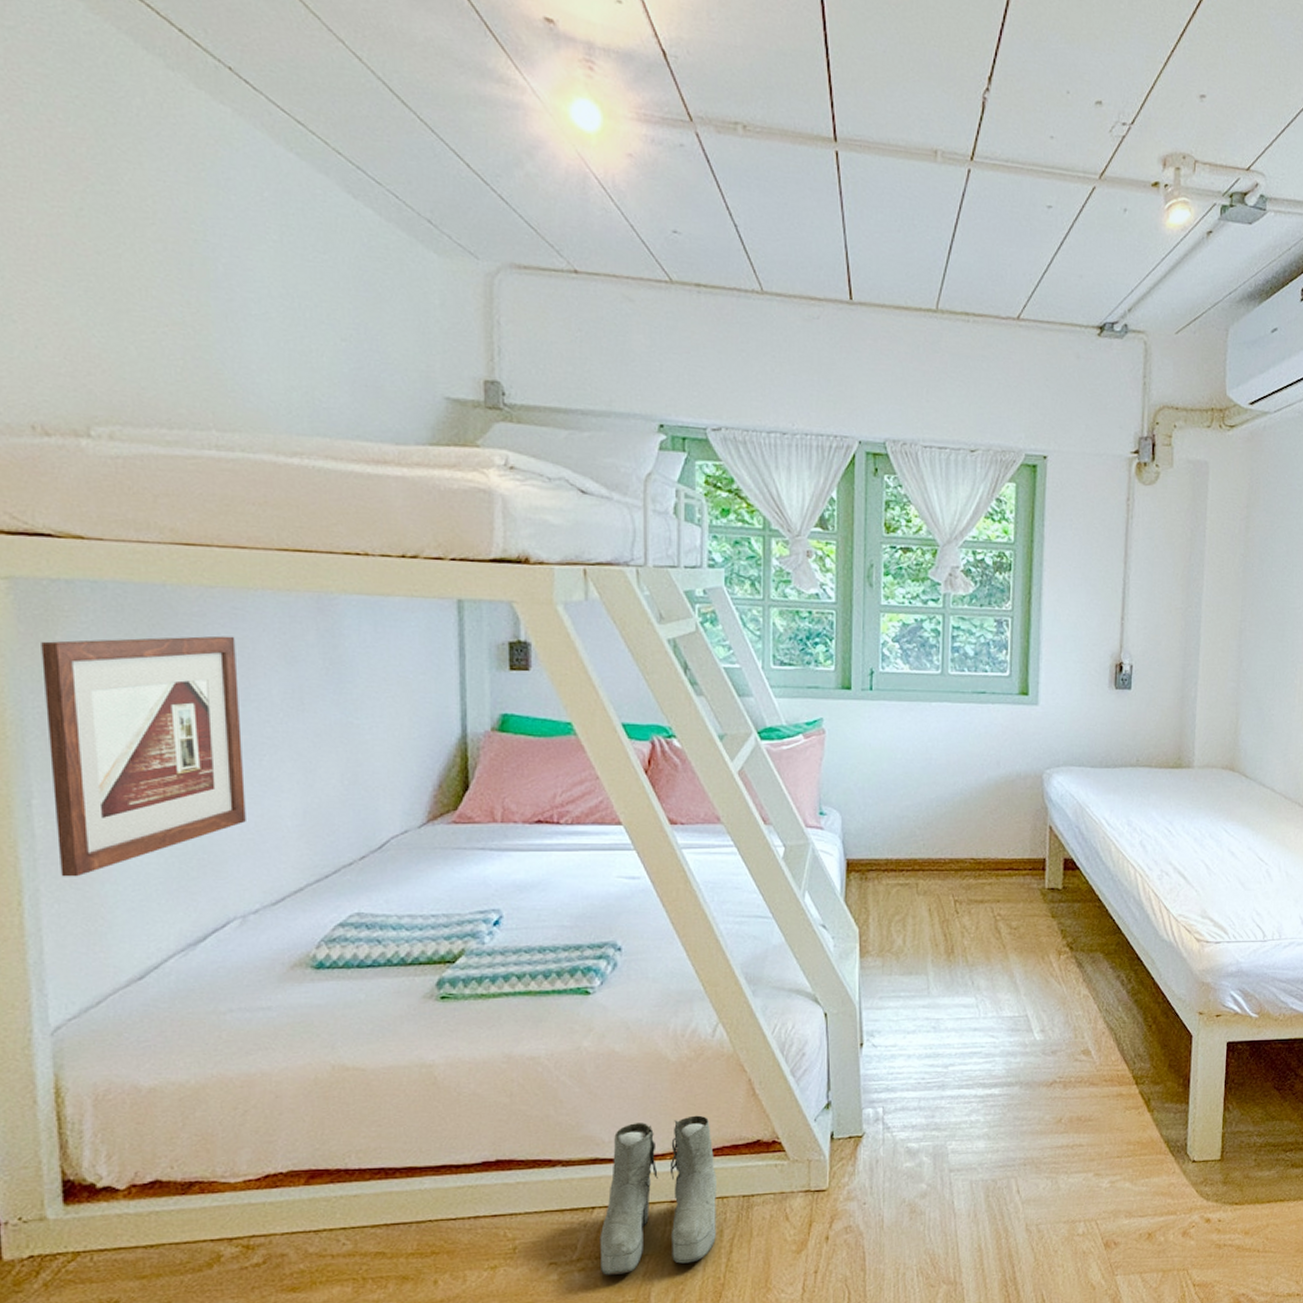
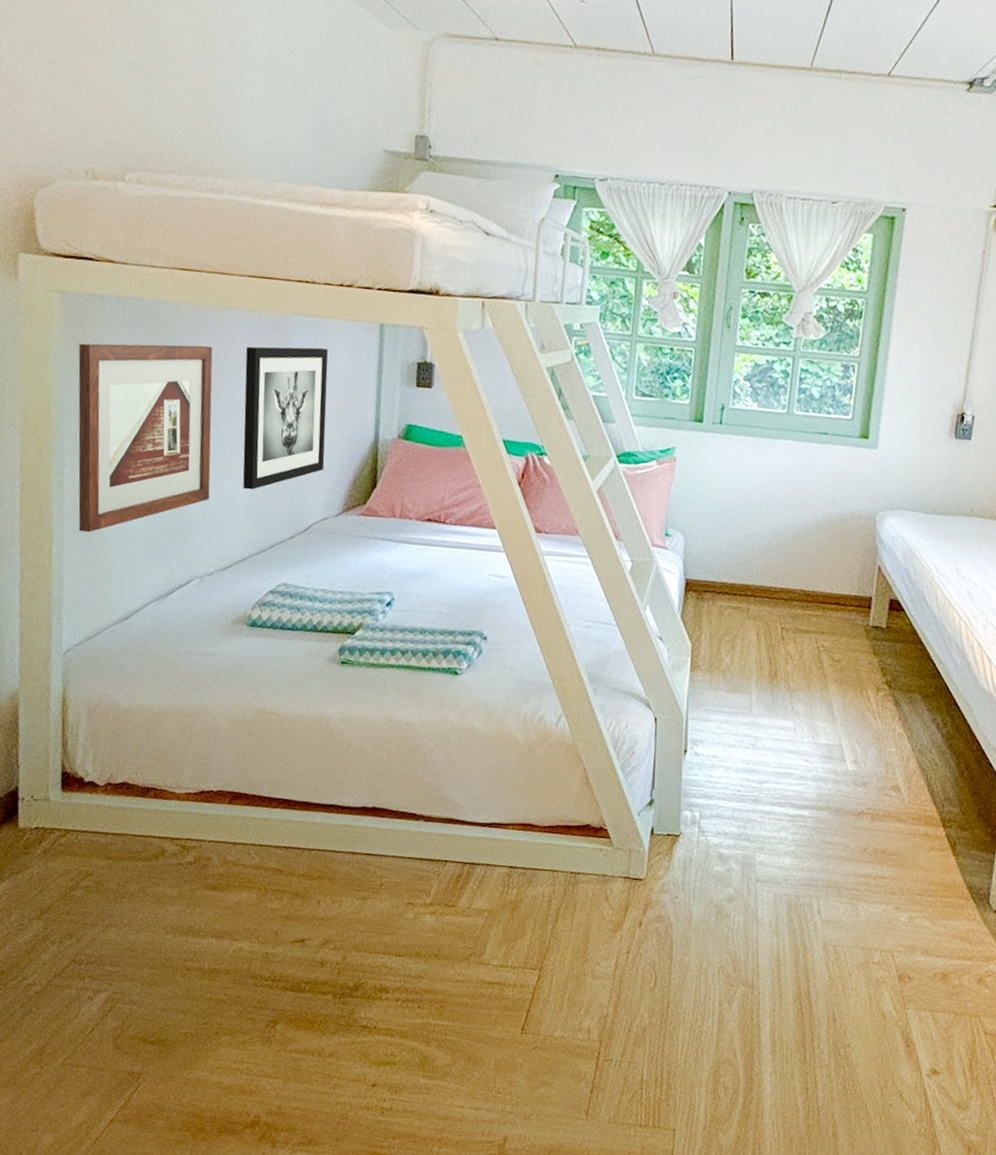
wall art: none [282,631,399,806] -> present [243,346,328,490]
boots: present [599,1115,718,1276] -> none [448,792,550,924]

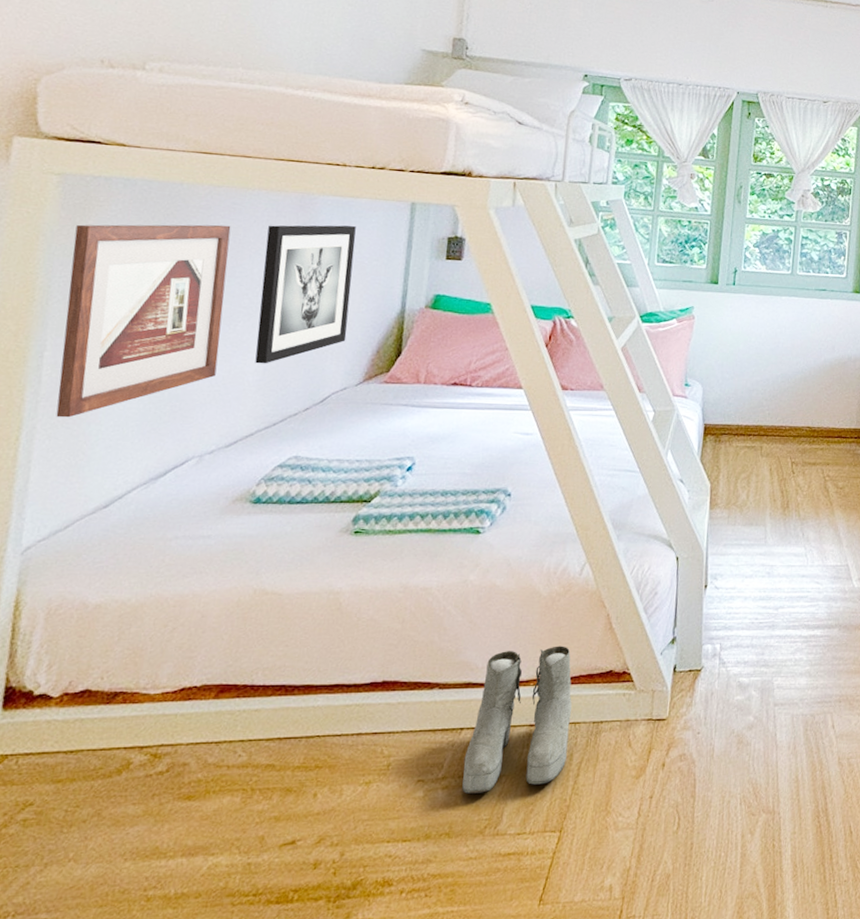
boots: none [448,792,550,924] -> present [462,646,572,795]

